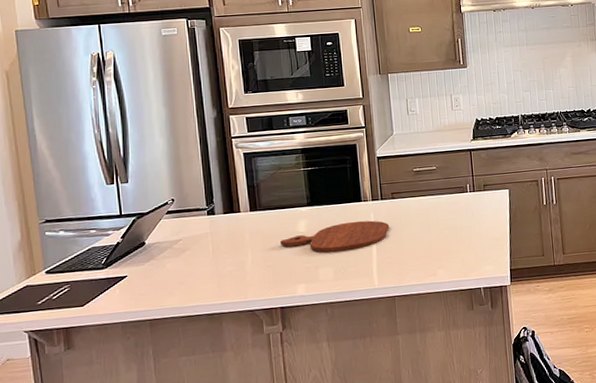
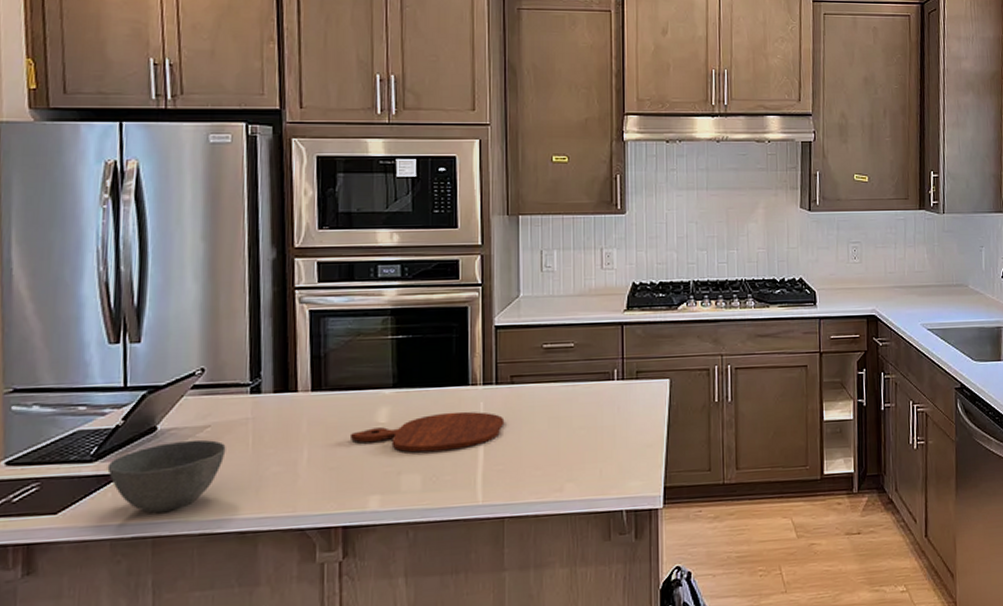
bowl: none [114,249,194,303] -> present [107,439,226,514]

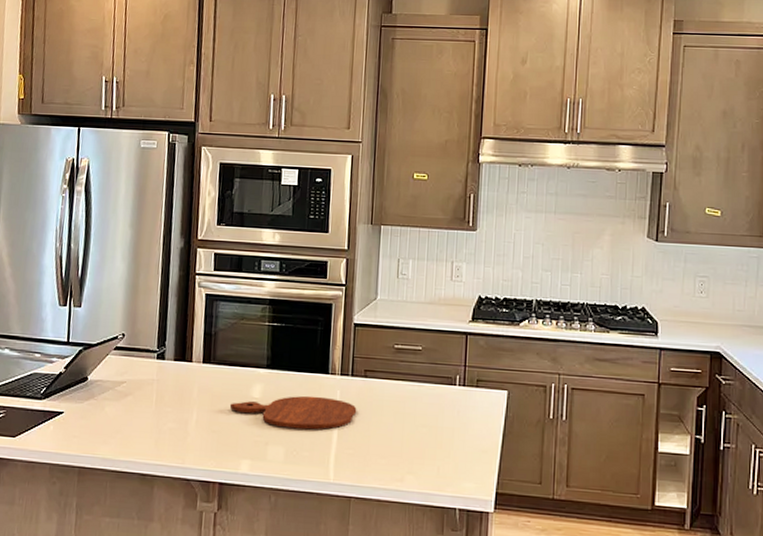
bowl: present [107,439,226,514] -> none [51,391,136,449]

